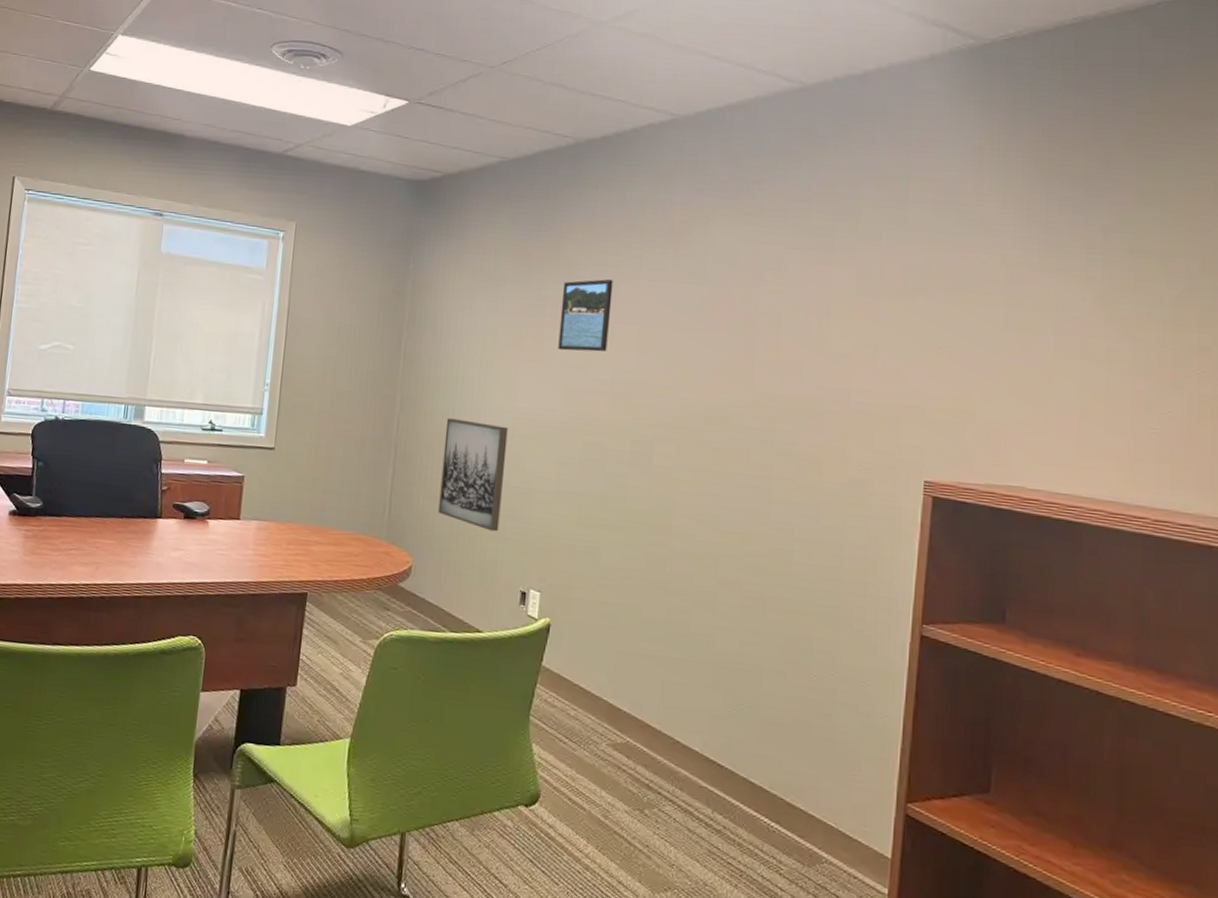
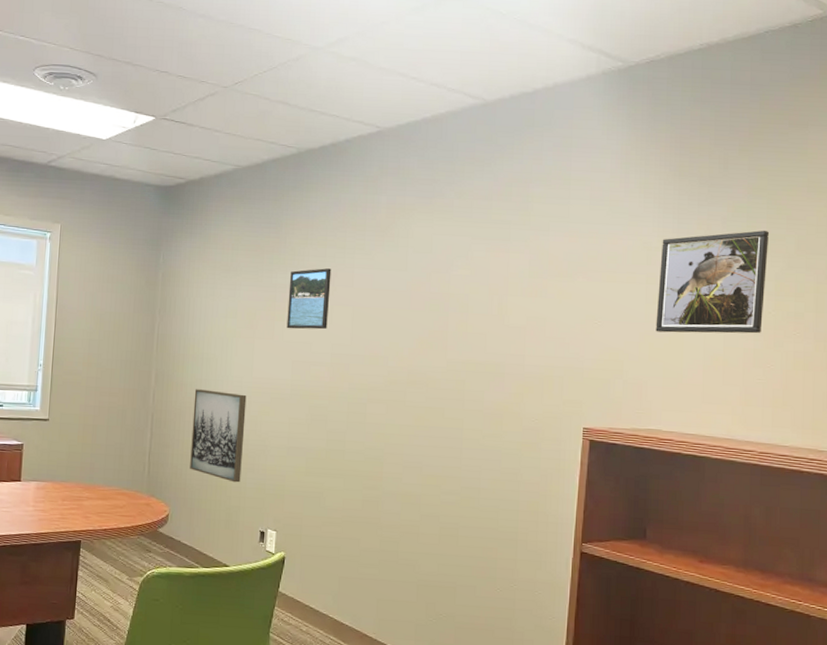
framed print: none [1017,243,1165,372] -> present [655,230,770,334]

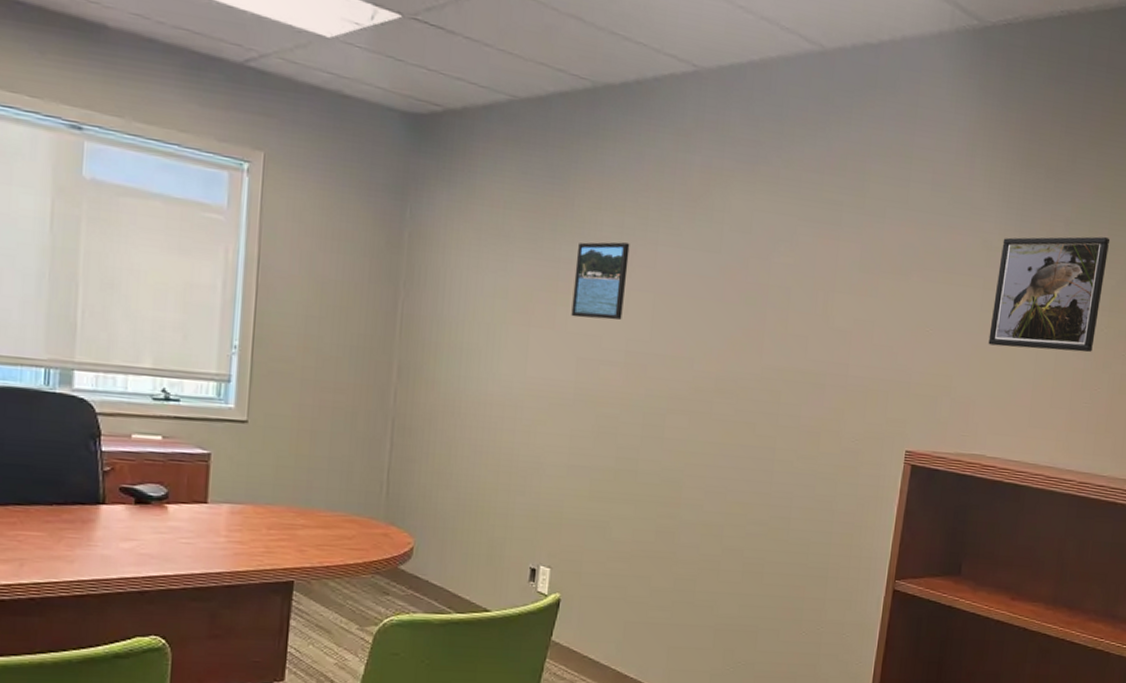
wall art: present [190,389,247,483] -> none [442,388,518,509]

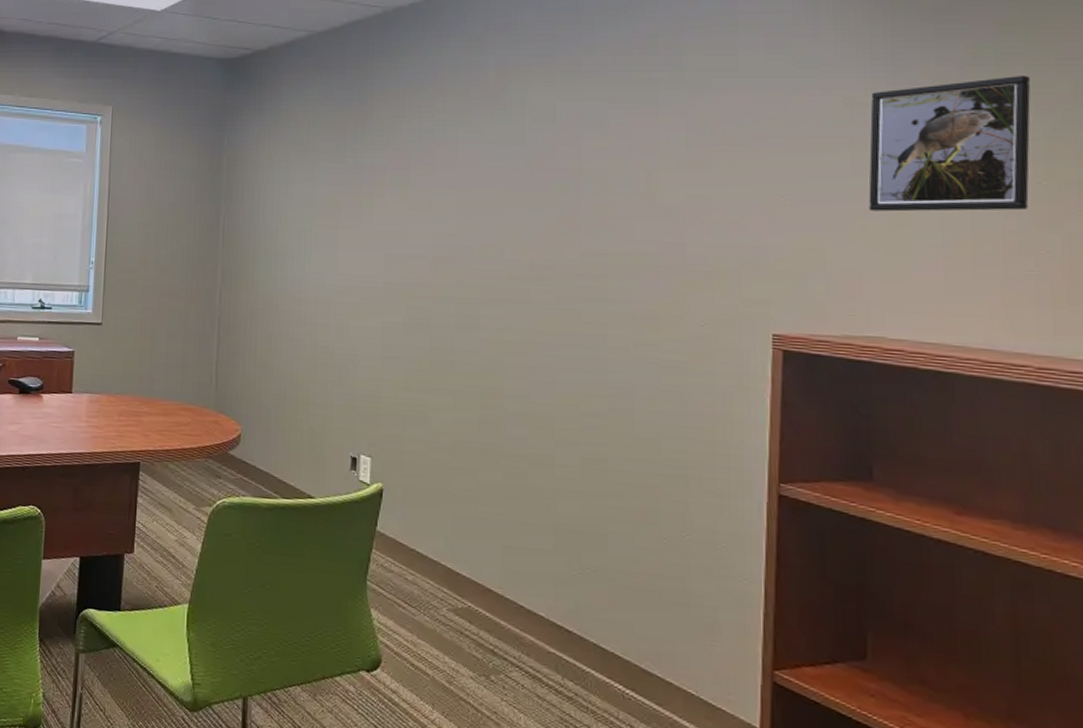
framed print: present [571,241,630,320] -> none [376,144,429,217]

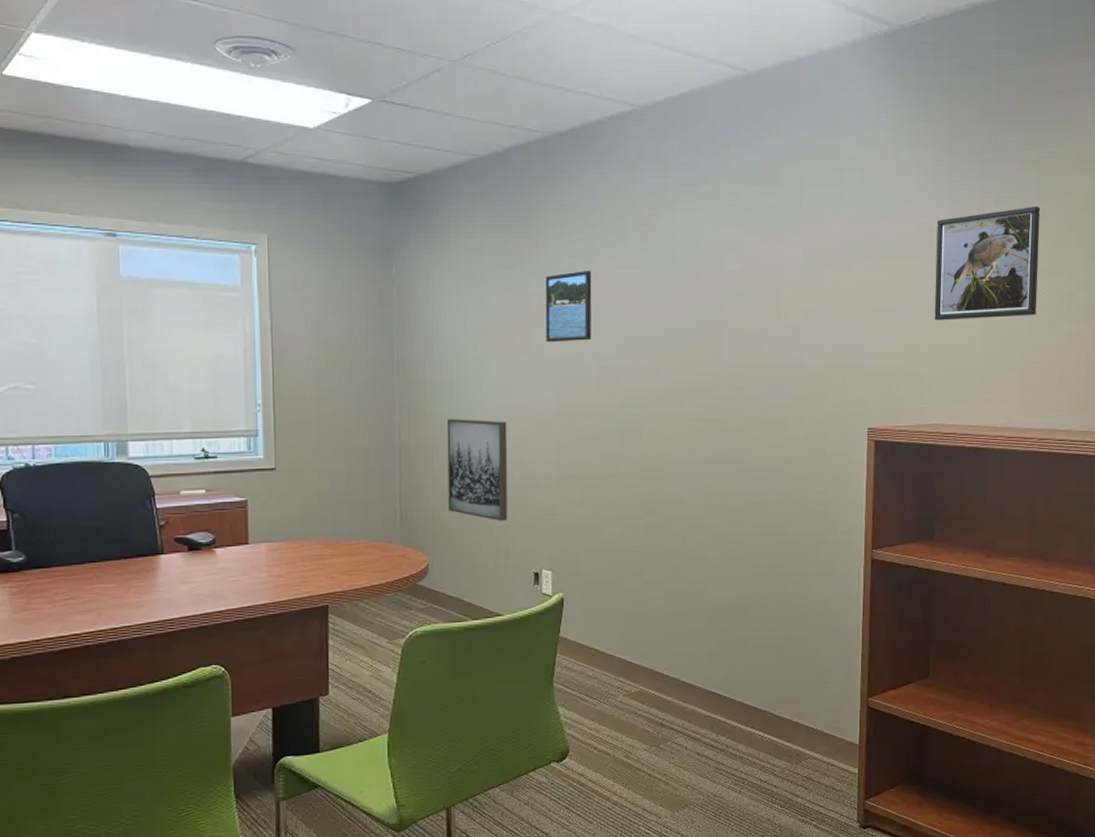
wall art: none [264,288,330,399] -> present [446,419,508,522]
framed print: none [376,144,429,217] -> present [545,271,592,343]

